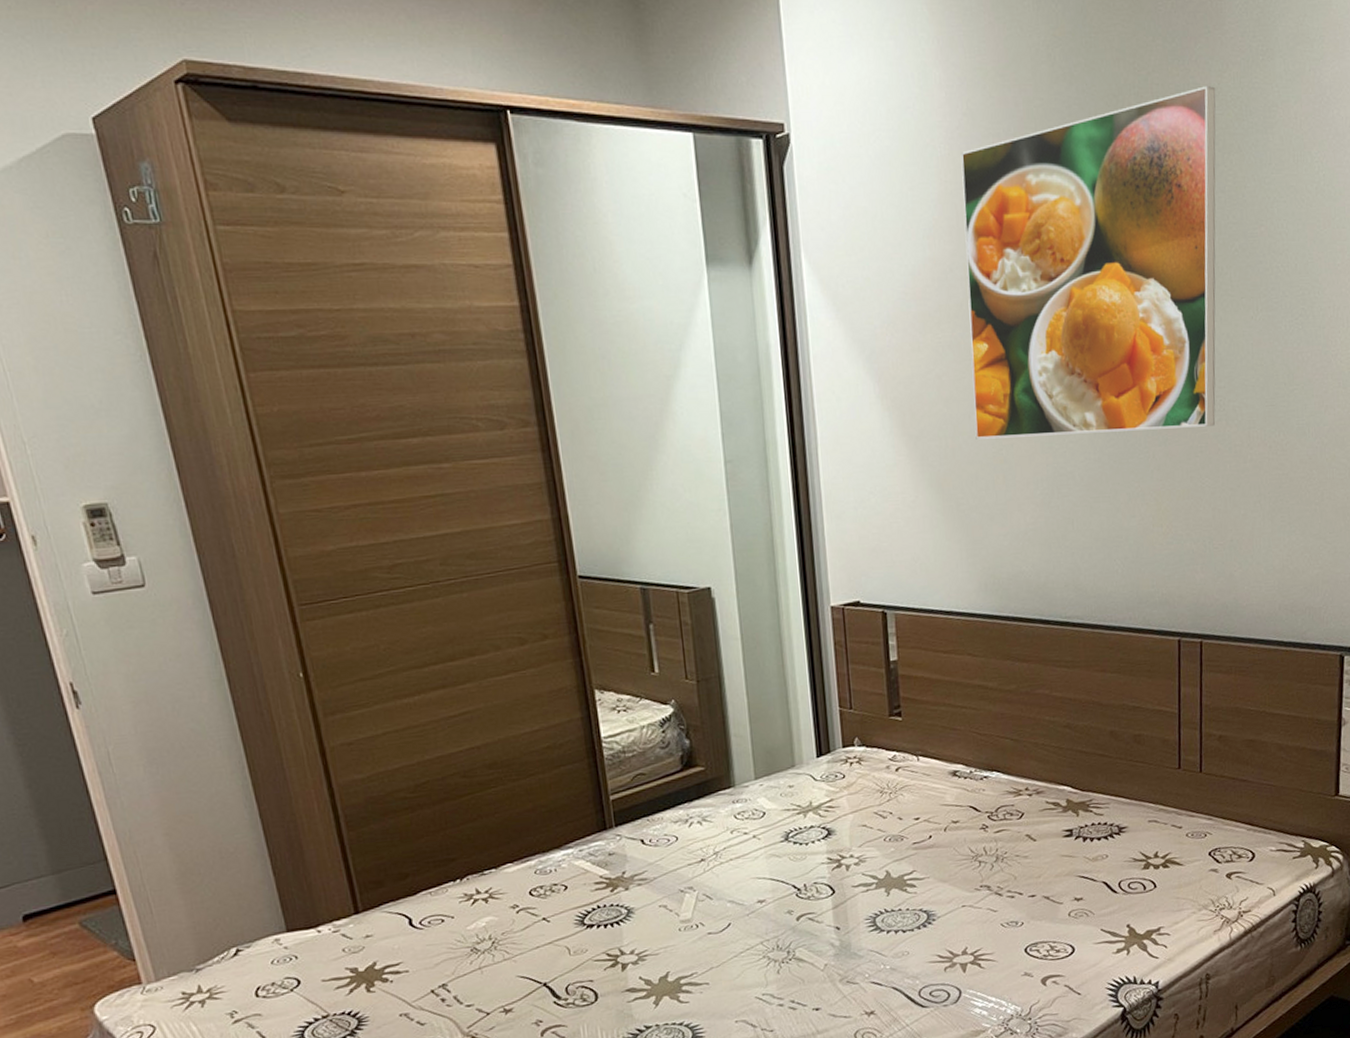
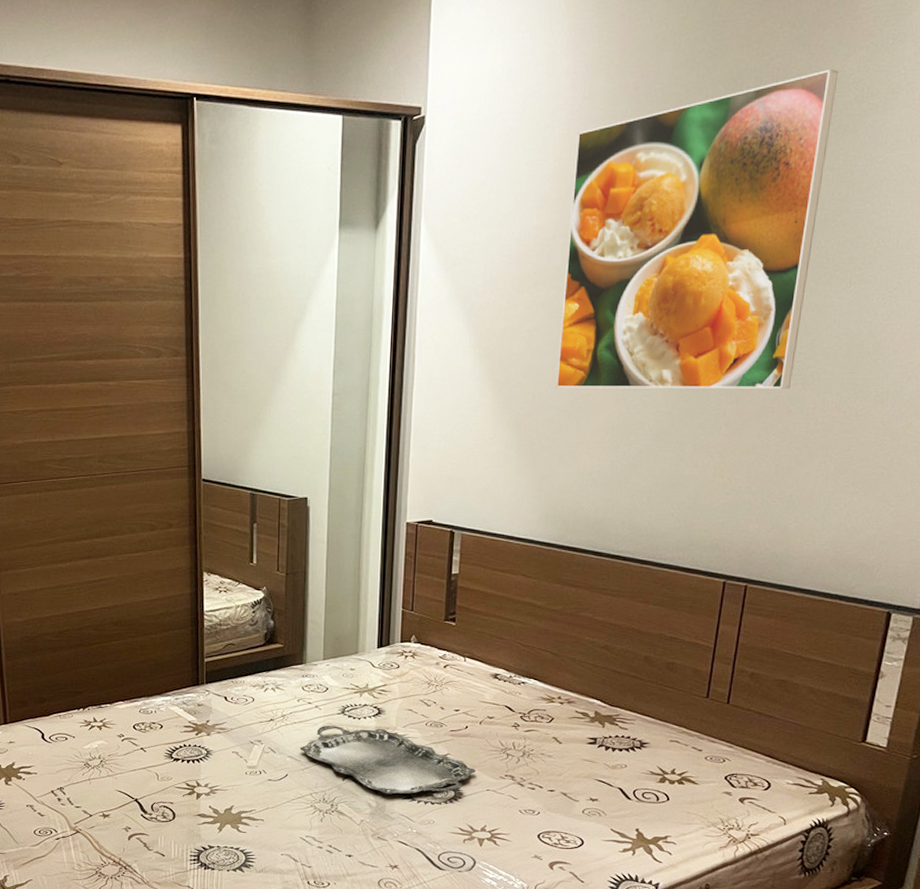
serving tray: none [741,852,947,929] -> present [300,725,476,795]

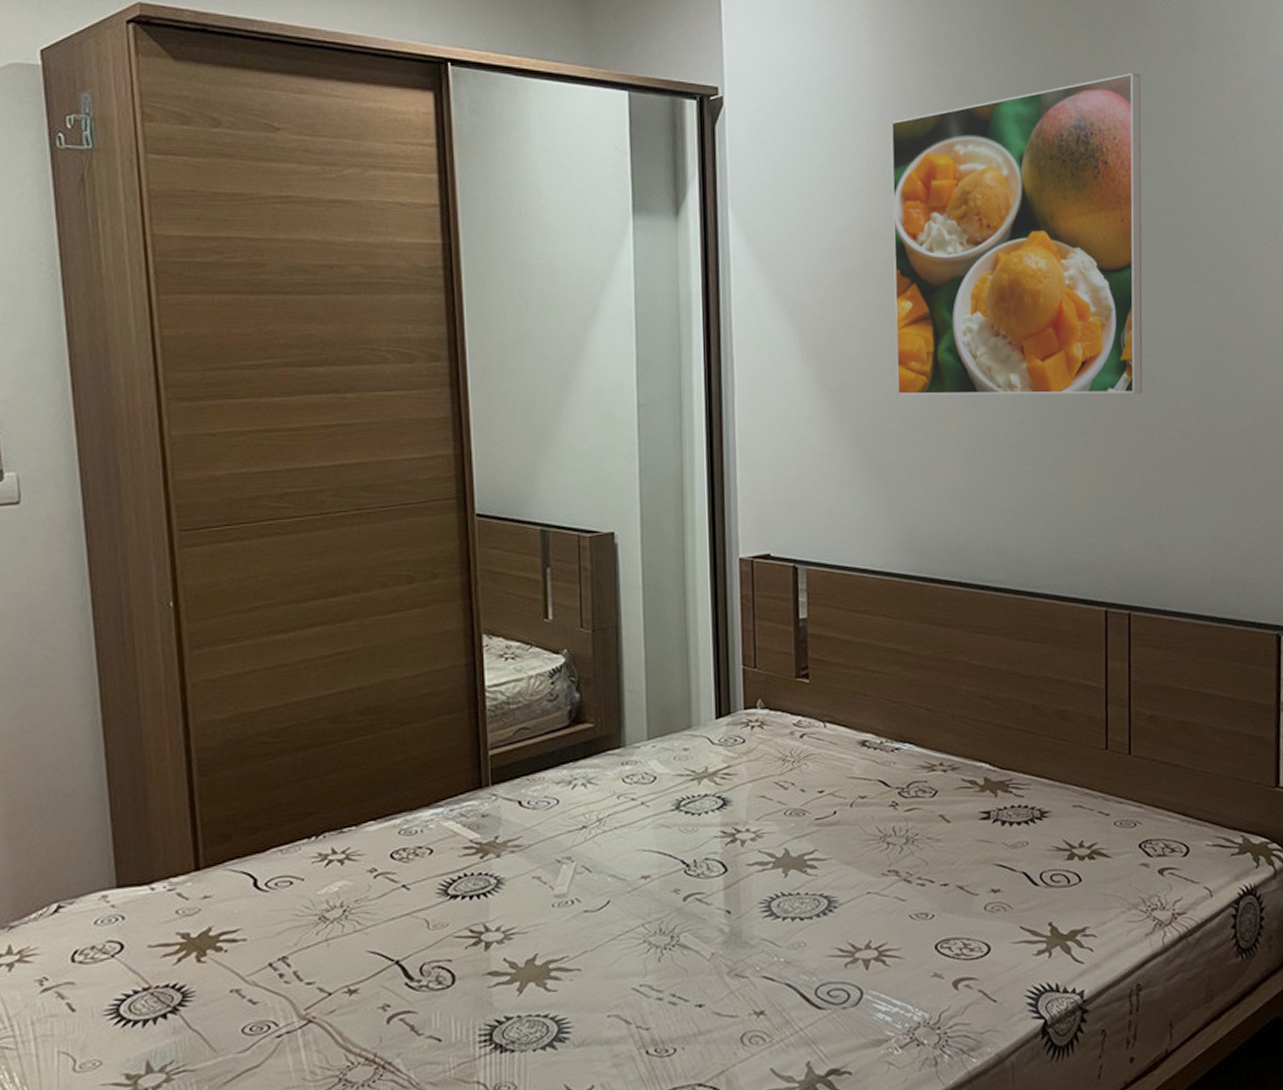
serving tray: present [300,725,476,795] -> none [624,824,851,914]

